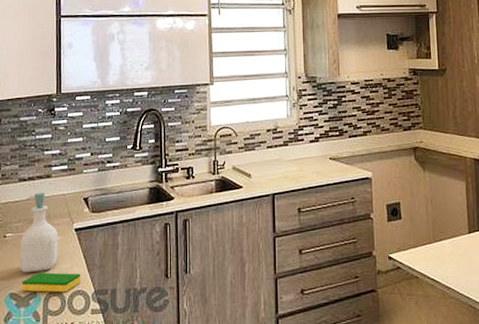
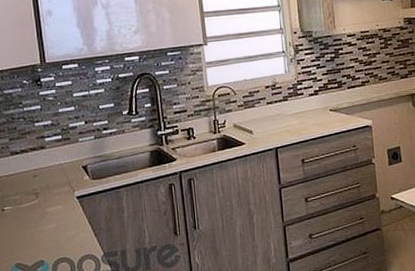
soap bottle: present [19,193,59,273] -> none [20,164,62,244]
dish sponge: present [21,272,81,293] -> none [27,239,88,261]

